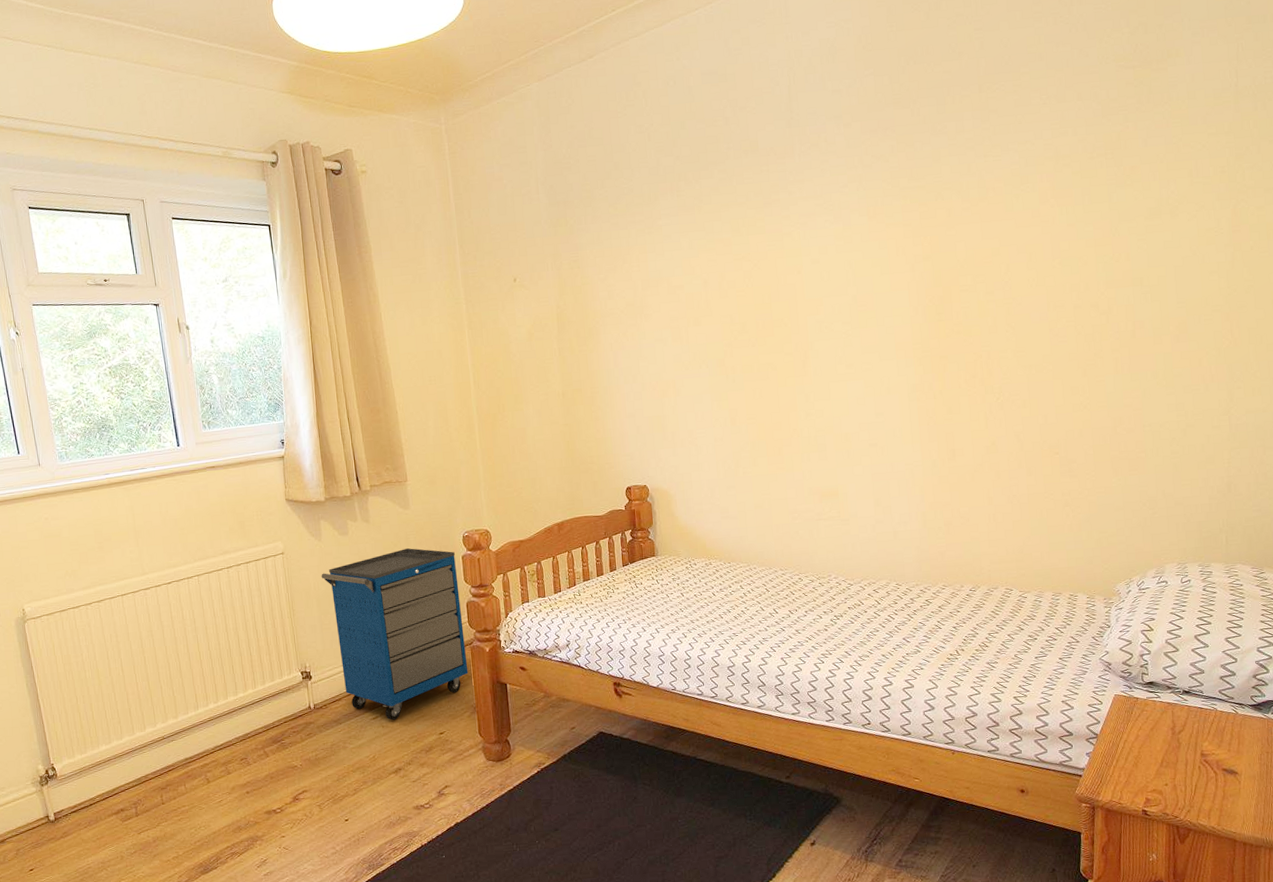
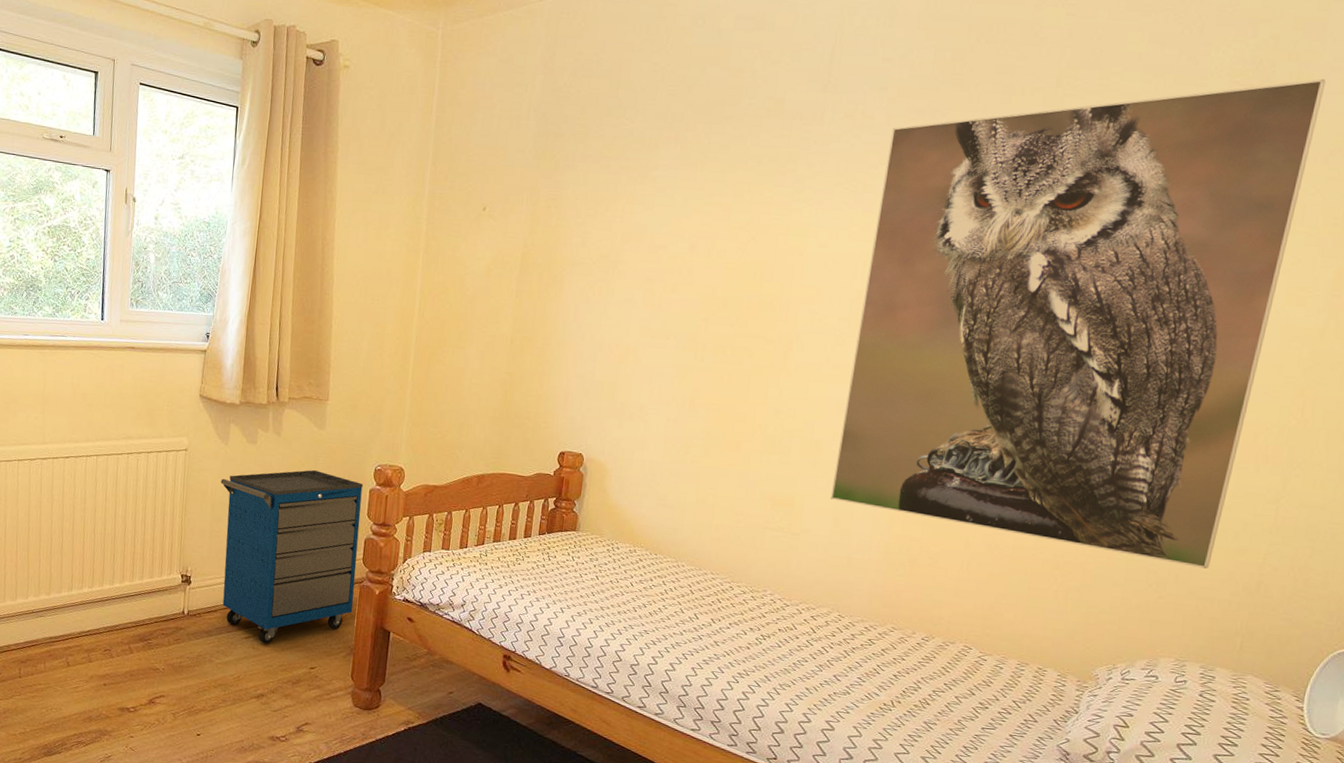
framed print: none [853,52,1191,484] -> present [830,78,1326,569]

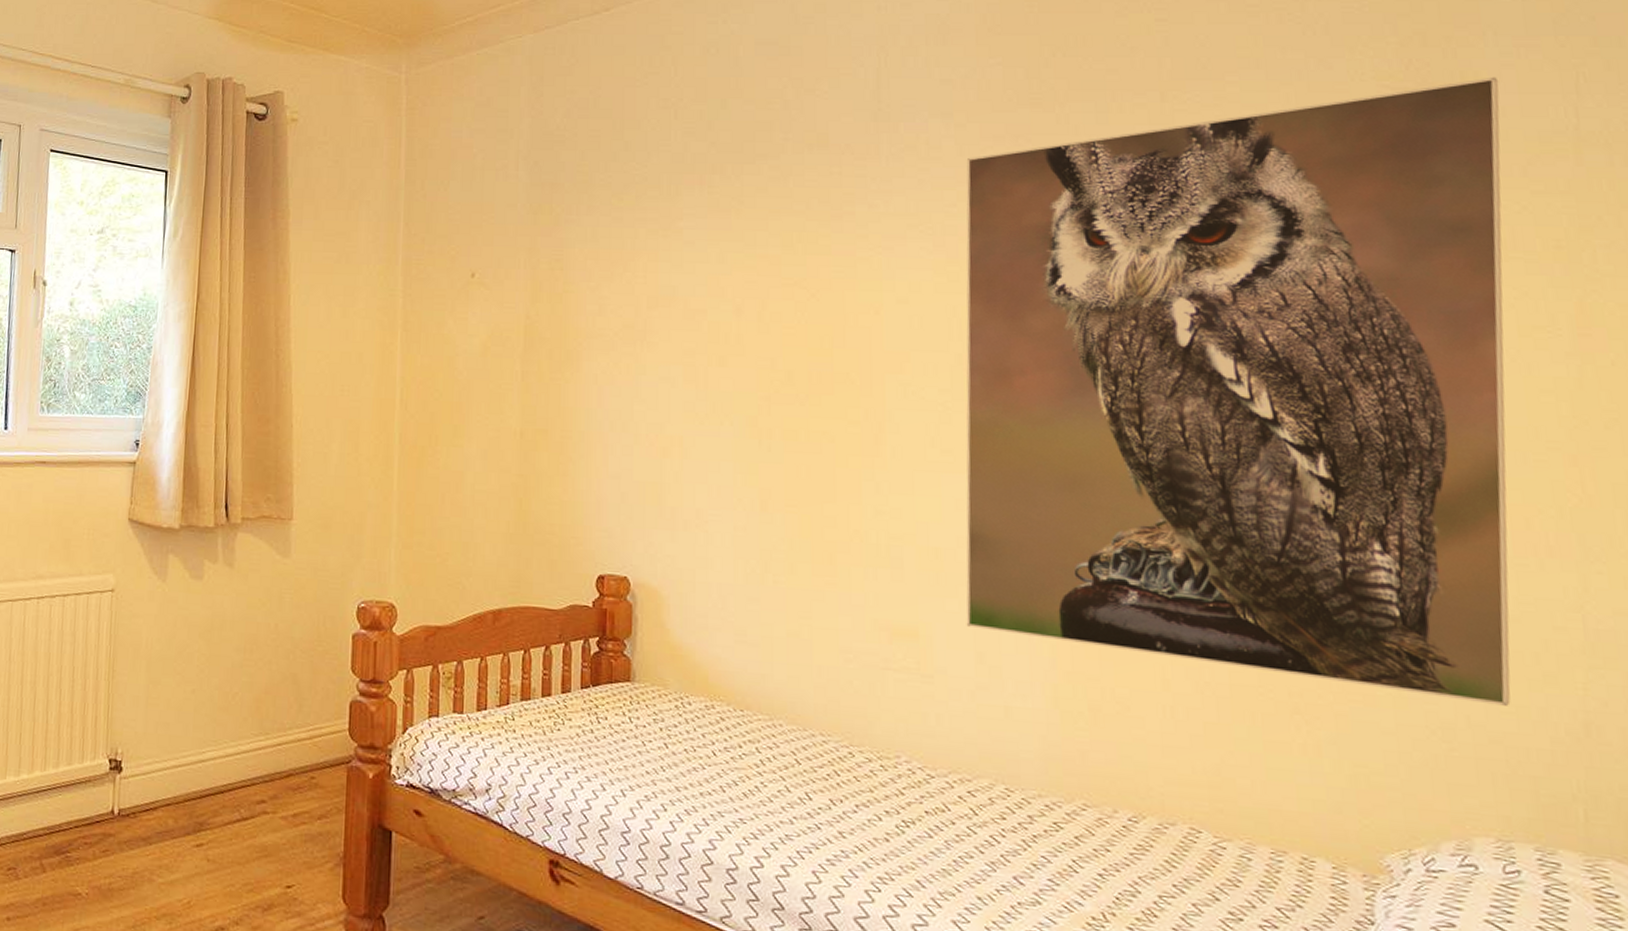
cabinet: present [220,470,363,645] -> none [157,611,343,855]

